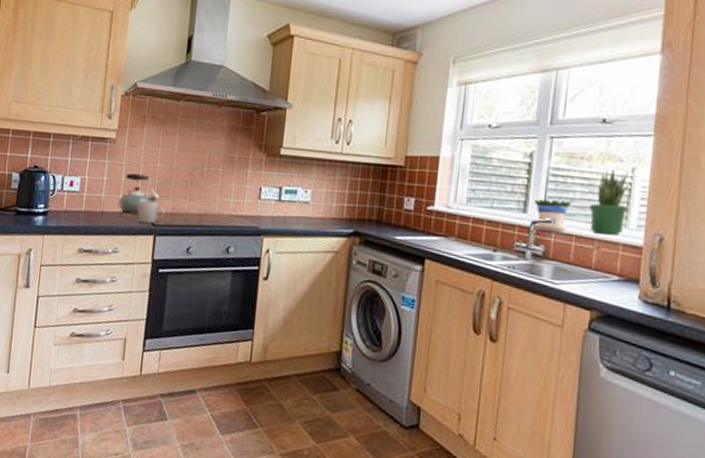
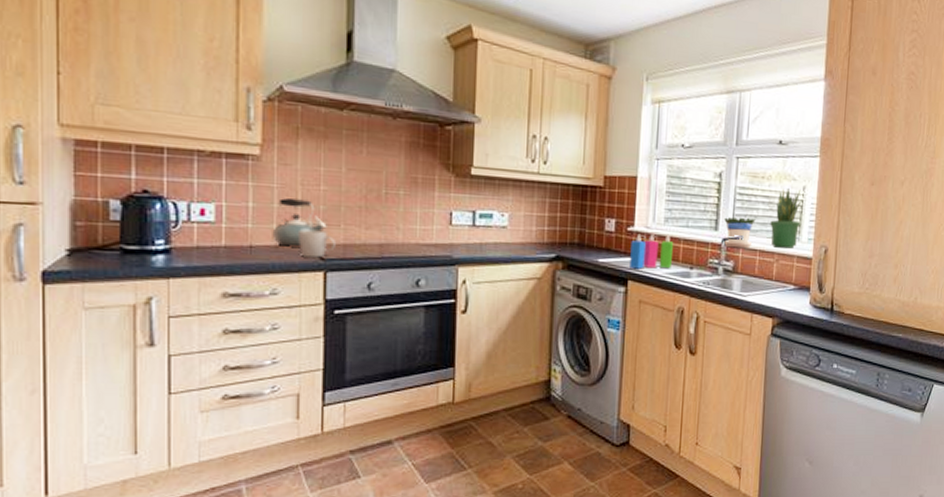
soap dispenser: none [428,213,476,250] -> present [630,233,674,269]

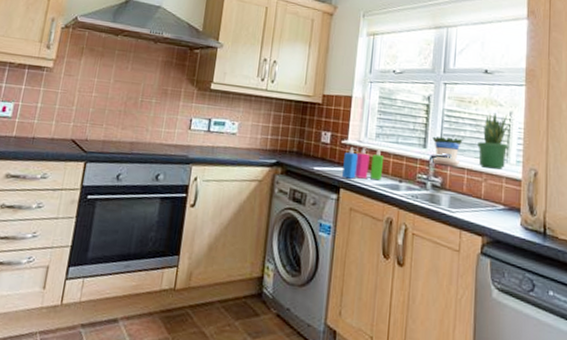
kettle: present [274,198,327,247] -> none [51,101,93,141]
mug: present [299,229,335,258] -> none [69,126,98,151]

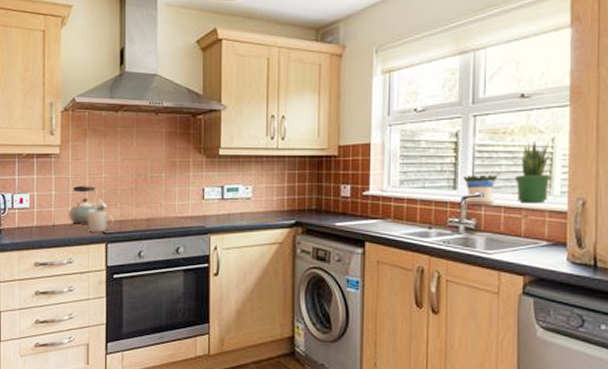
kettle: none [51,101,93,141] -> present [69,186,107,224]
mug: none [69,126,98,151] -> present [87,210,114,232]
soap dispenser: present [342,146,384,181] -> none [366,196,411,231]

